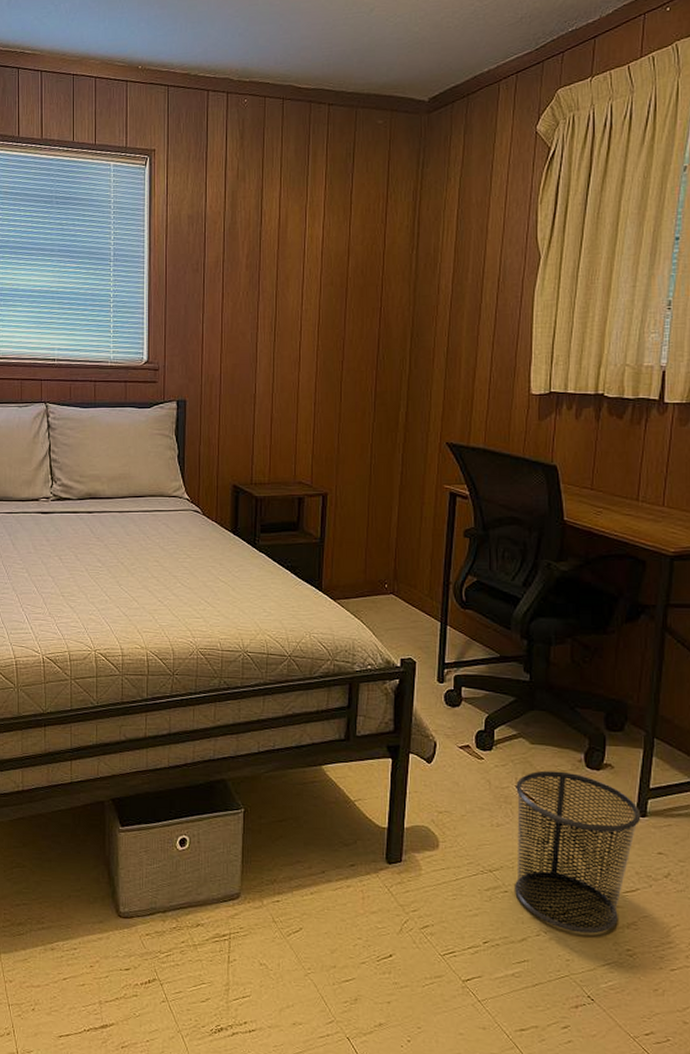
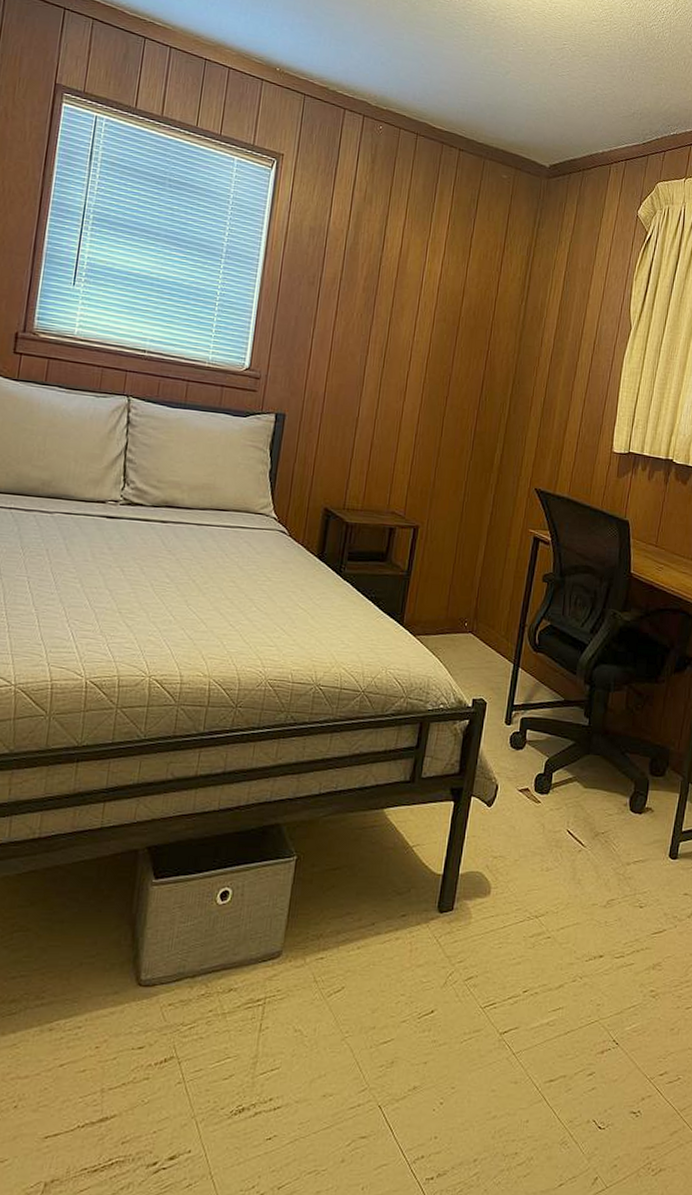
waste bin: present [515,770,641,934] -> none [557,814,673,977]

